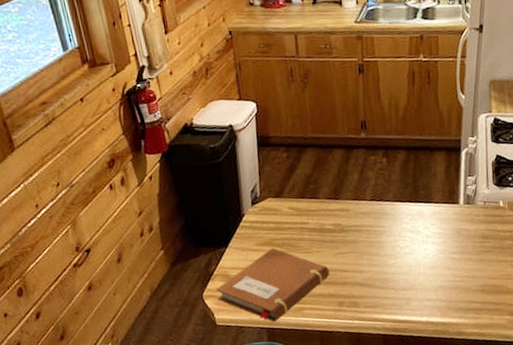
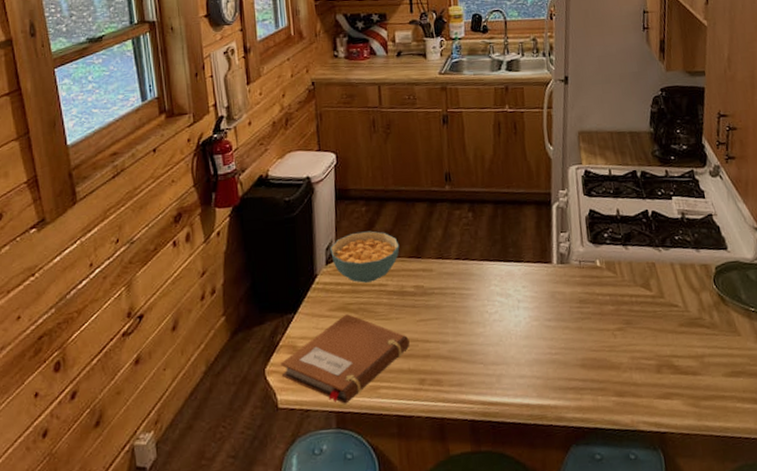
cereal bowl: none [255,175,319,222] -> present [330,231,400,283]

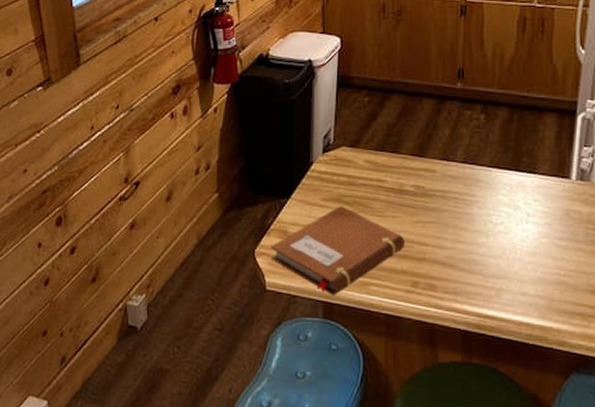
cereal bowl: present [330,231,400,283] -> none [328,123,402,176]

